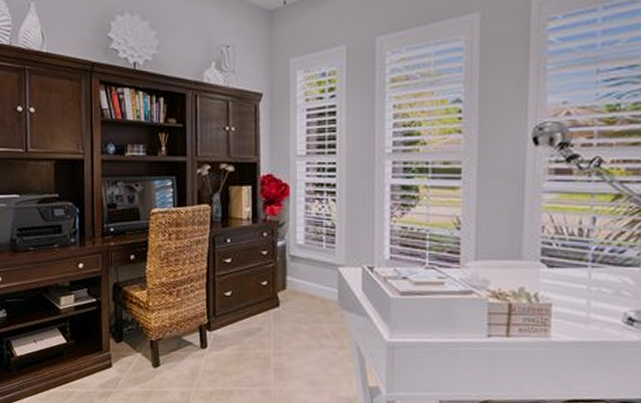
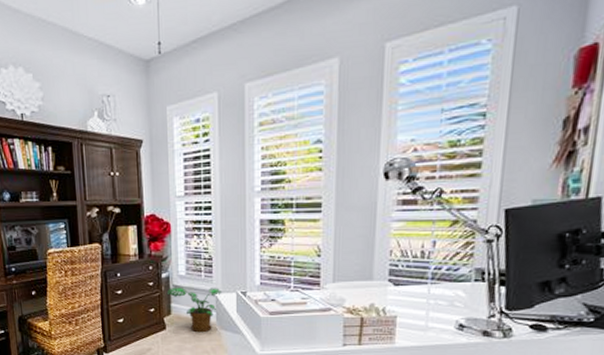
potted plant: none [282,257,345,313] -> present [166,286,221,333]

